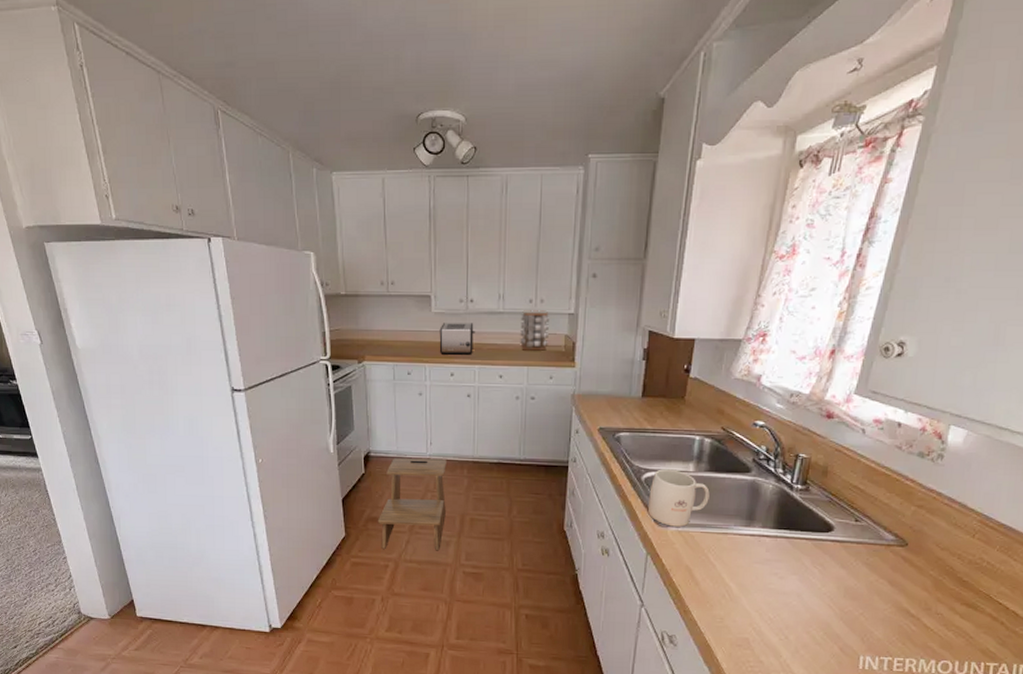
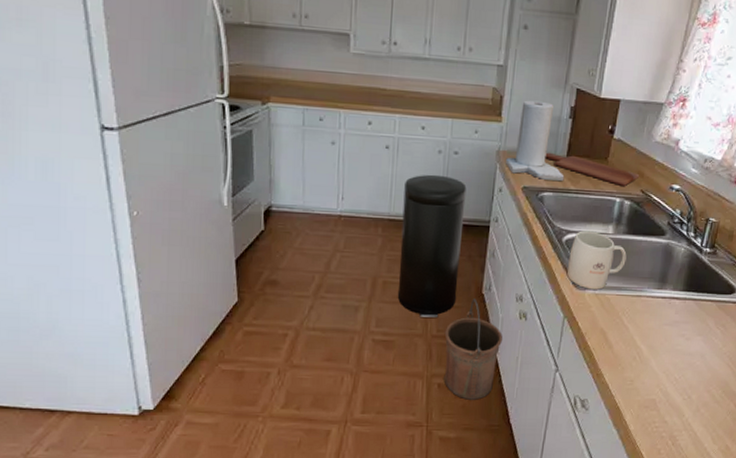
step stool: present [377,458,446,551] -> none [277,214,359,317]
toaster: present [439,323,476,355] -> none [357,65,399,103]
pedal bin: none [484,419,544,554] -> present [397,174,467,319]
spice rack: present [520,310,549,351] -> none [445,58,478,103]
bucket: none [529,535,586,631] -> present [444,298,503,400]
paper towel: none [580,345,641,421] -> present [505,100,565,181]
cutting board: none [619,394,720,425] -> present [545,152,640,187]

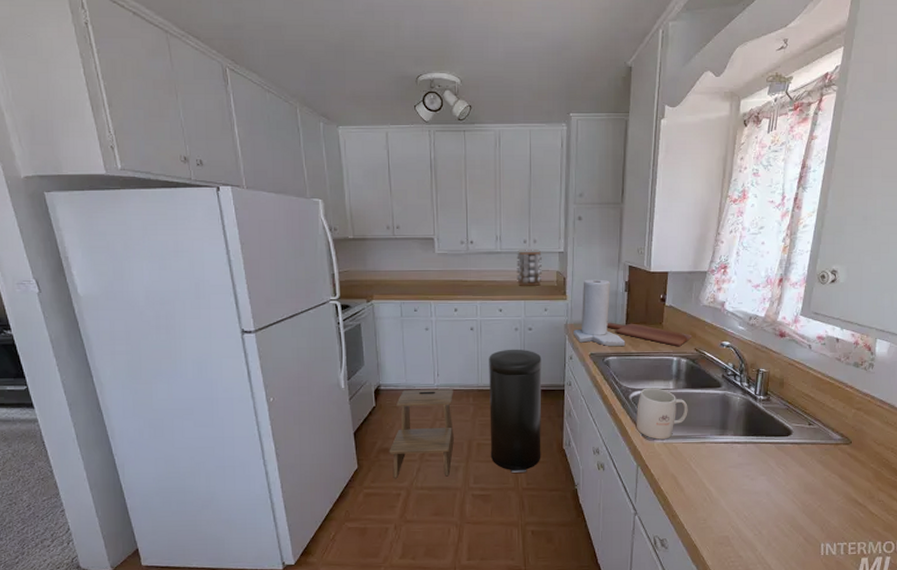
step stool: none [277,214,359,317] -> present [389,388,454,478]
bucket: present [444,298,503,400] -> none [533,454,584,544]
spice rack: none [445,58,478,103] -> present [516,250,542,286]

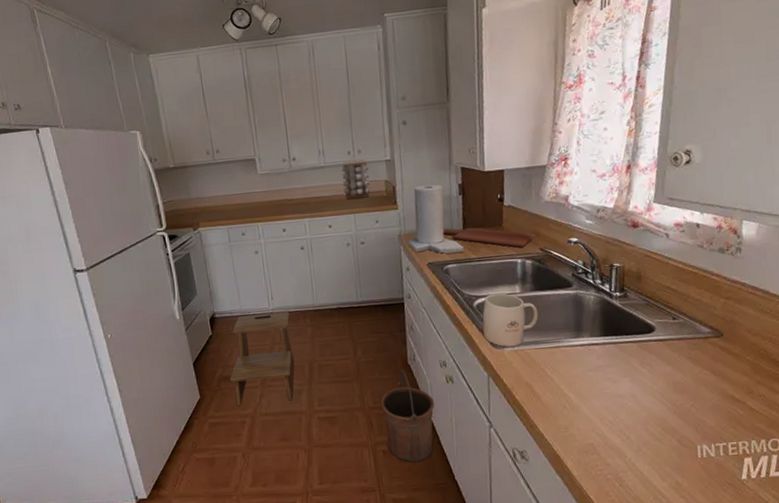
pedal bin: present [489,349,542,474] -> none [322,264,386,393]
bucket: none [533,454,584,544] -> present [380,369,434,463]

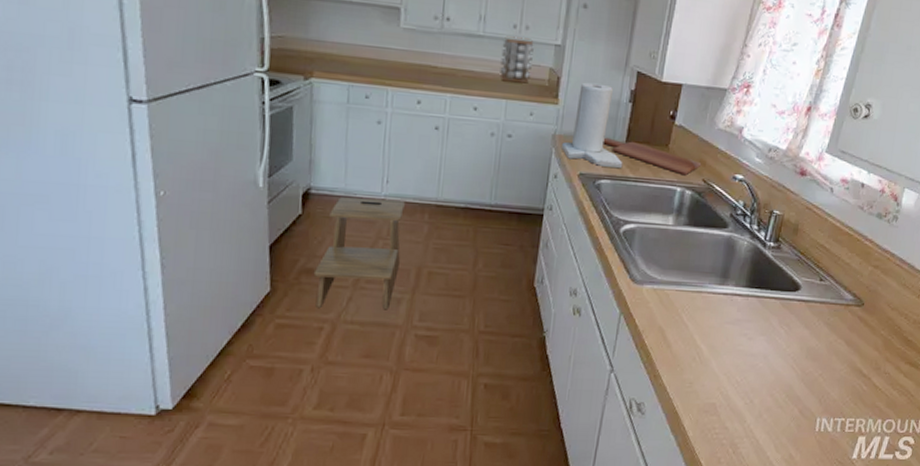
bucket: present [380,369,434,463] -> none [490,292,555,402]
mug: present [482,293,538,347] -> none [624,221,687,285]

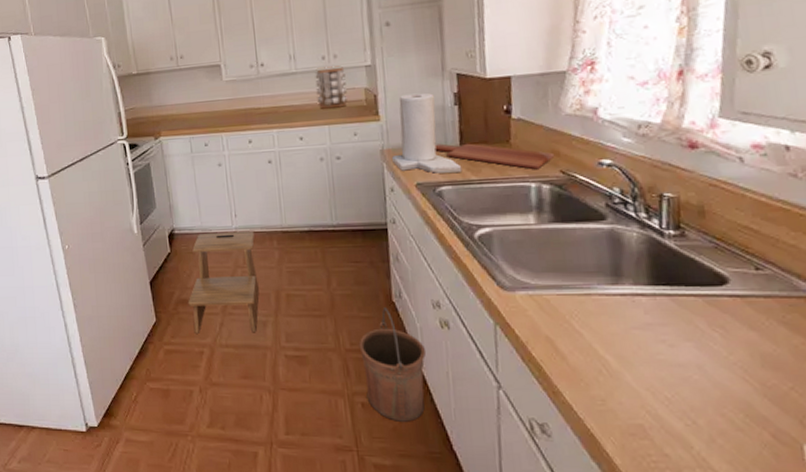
bucket: none [490,292,555,402] -> present [358,307,426,422]

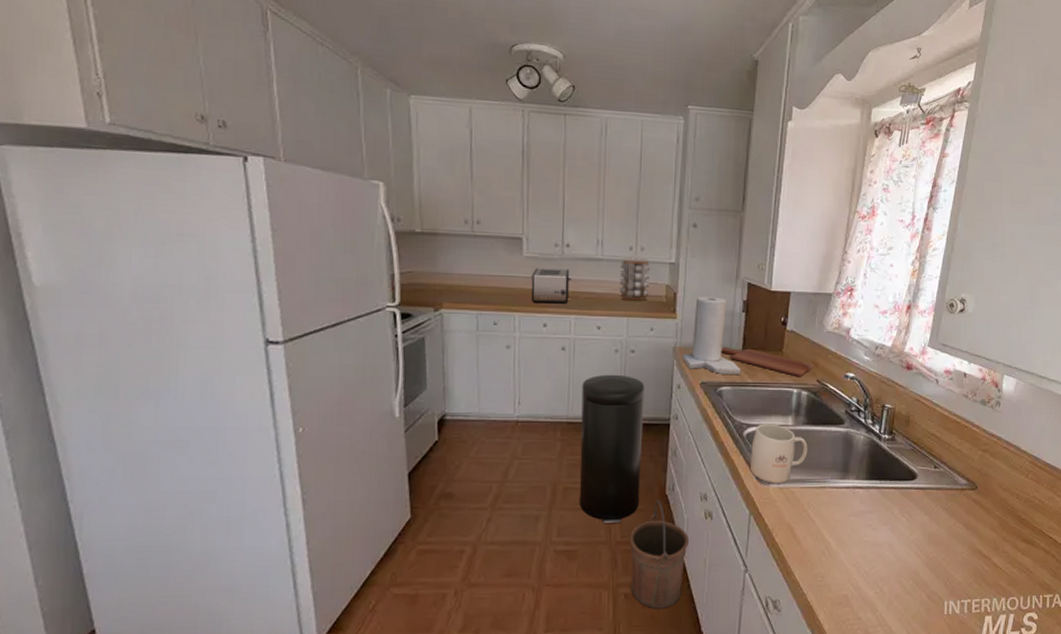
step stool: present [188,230,259,333] -> none [452,420,537,531]
toaster: none [232,87,270,122] -> present [531,268,572,304]
pedal bin: none [292,182,366,331] -> present [579,374,645,524]
mug: none [486,223,560,290] -> present [750,424,808,484]

